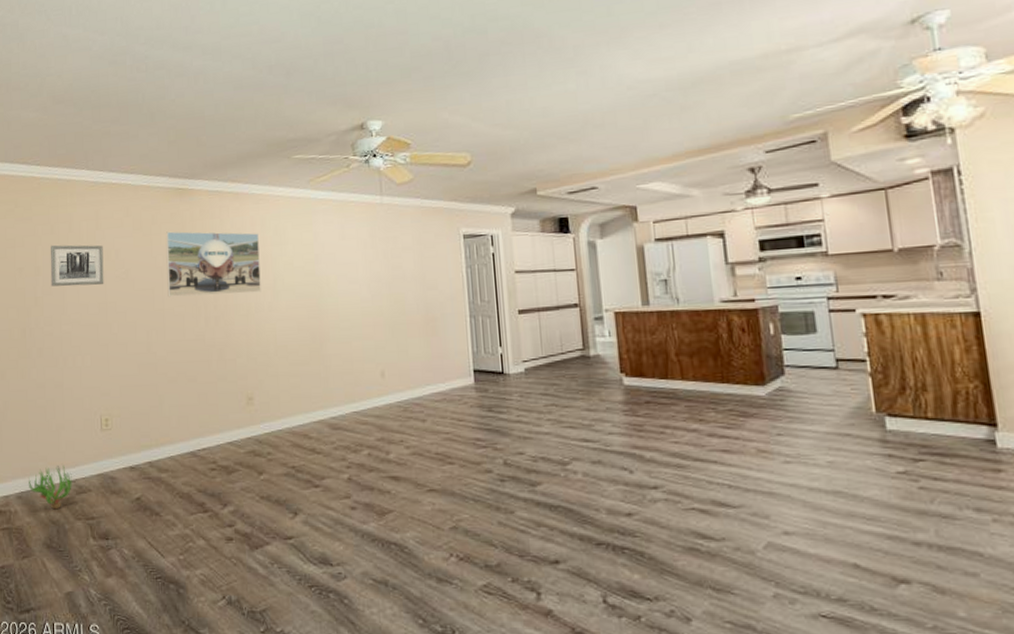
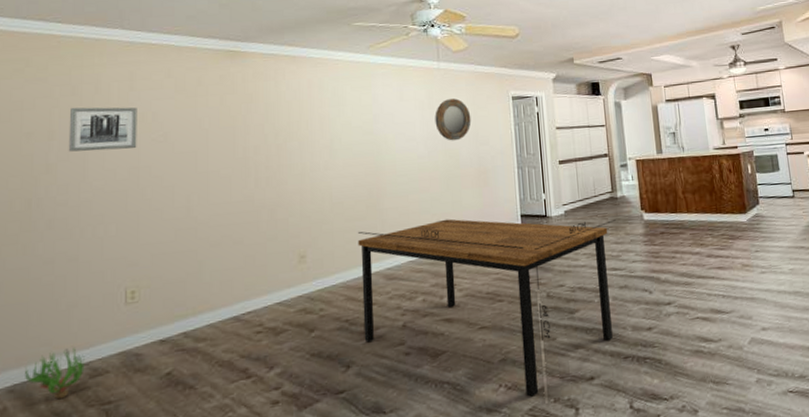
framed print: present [166,231,261,297] -> none [213,93,317,160]
dining table: none [301,369,588,574] -> present [357,219,616,398]
home mirror: none [378,237,418,284] -> present [435,98,472,141]

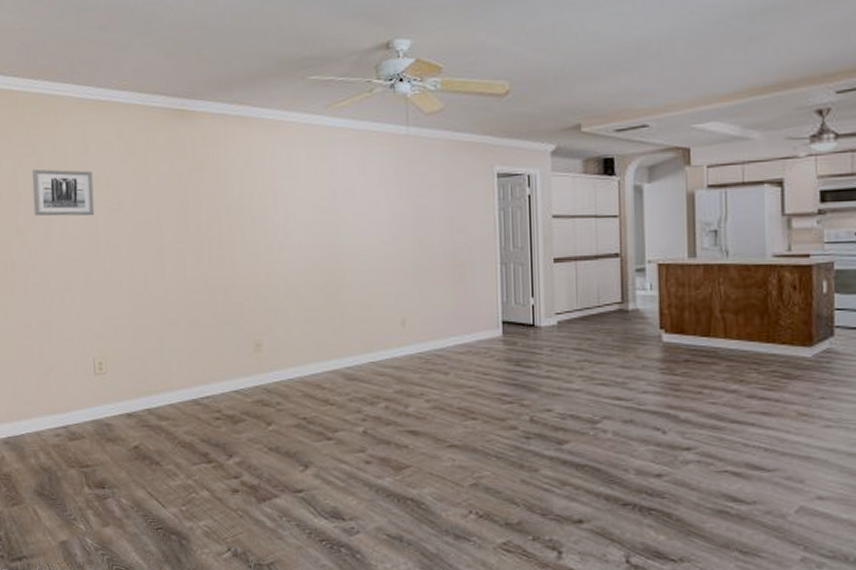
decorative plant: present [25,348,85,400] -> none [16,411,64,457]
dining table: present [357,219,616,398] -> none [314,318,624,532]
home mirror: present [435,98,472,141] -> none [402,173,446,226]

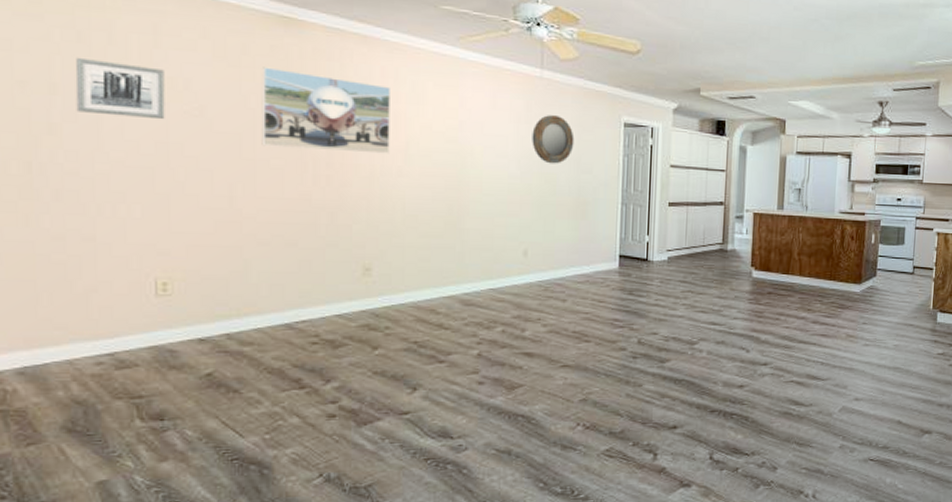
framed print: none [164,158,271,232] -> present [261,67,390,154]
home mirror: none [402,173,446,226] -> present [532,115,575,164]

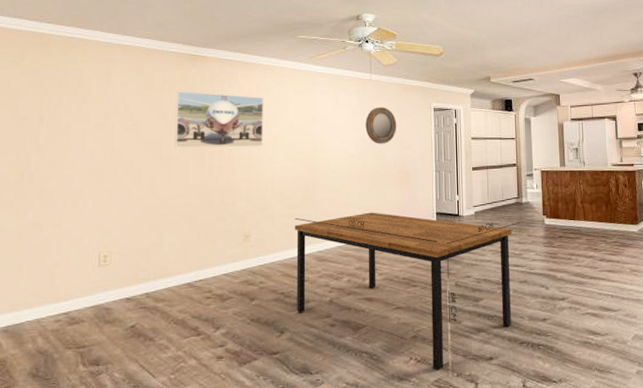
wall art: present [75,57,165,120] -> none [55,96,113,135]
dining table: none [432,249,722,440] -> present [294,212,520,371]

